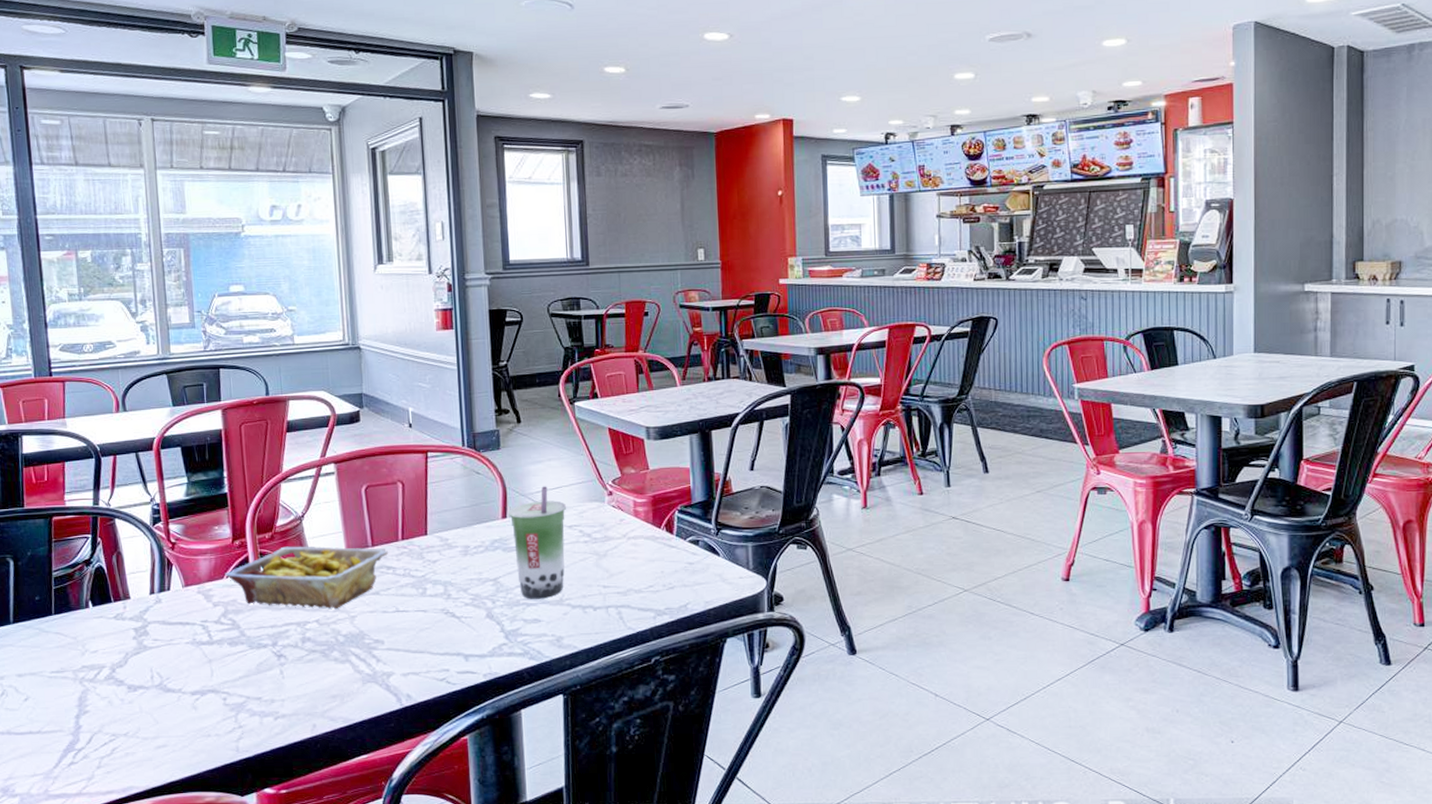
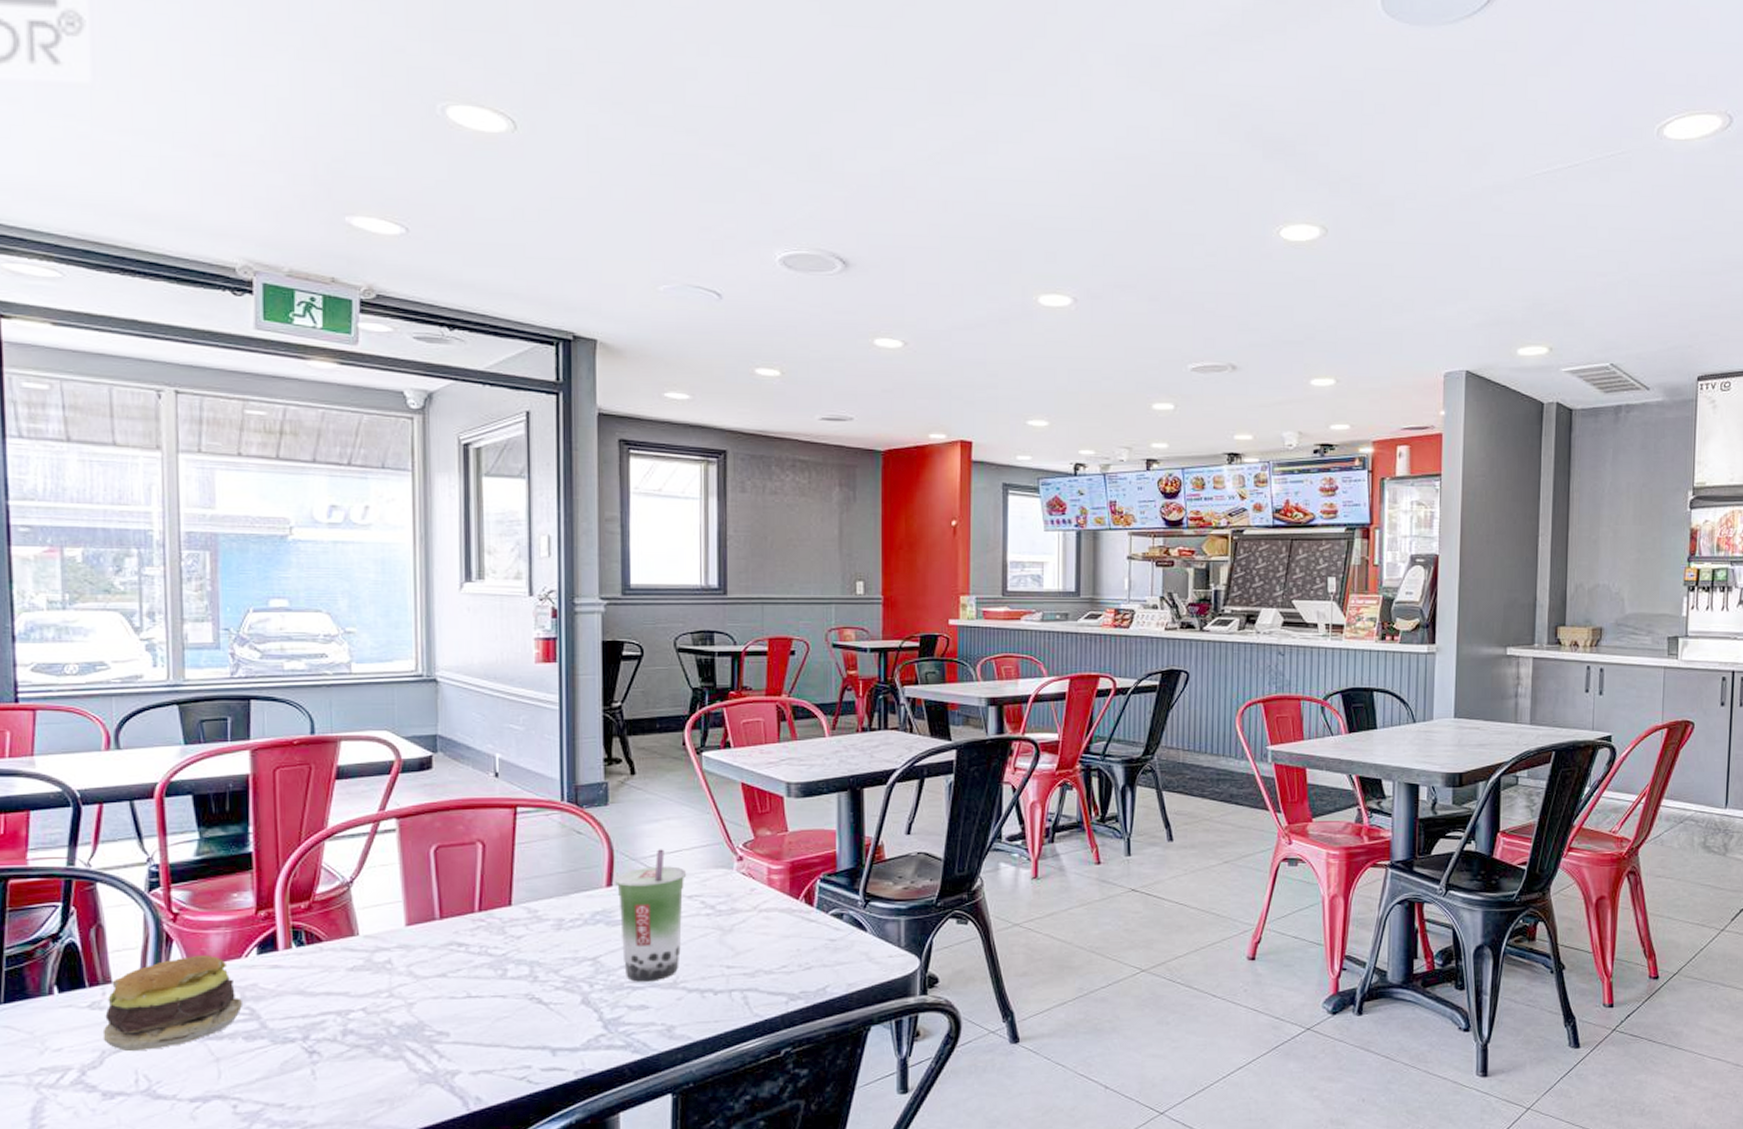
burger: none [125,576,226,654] -> present [102,954,242,1052]
french fries: present [225,546,389,608] -> none [243,918,462,994]

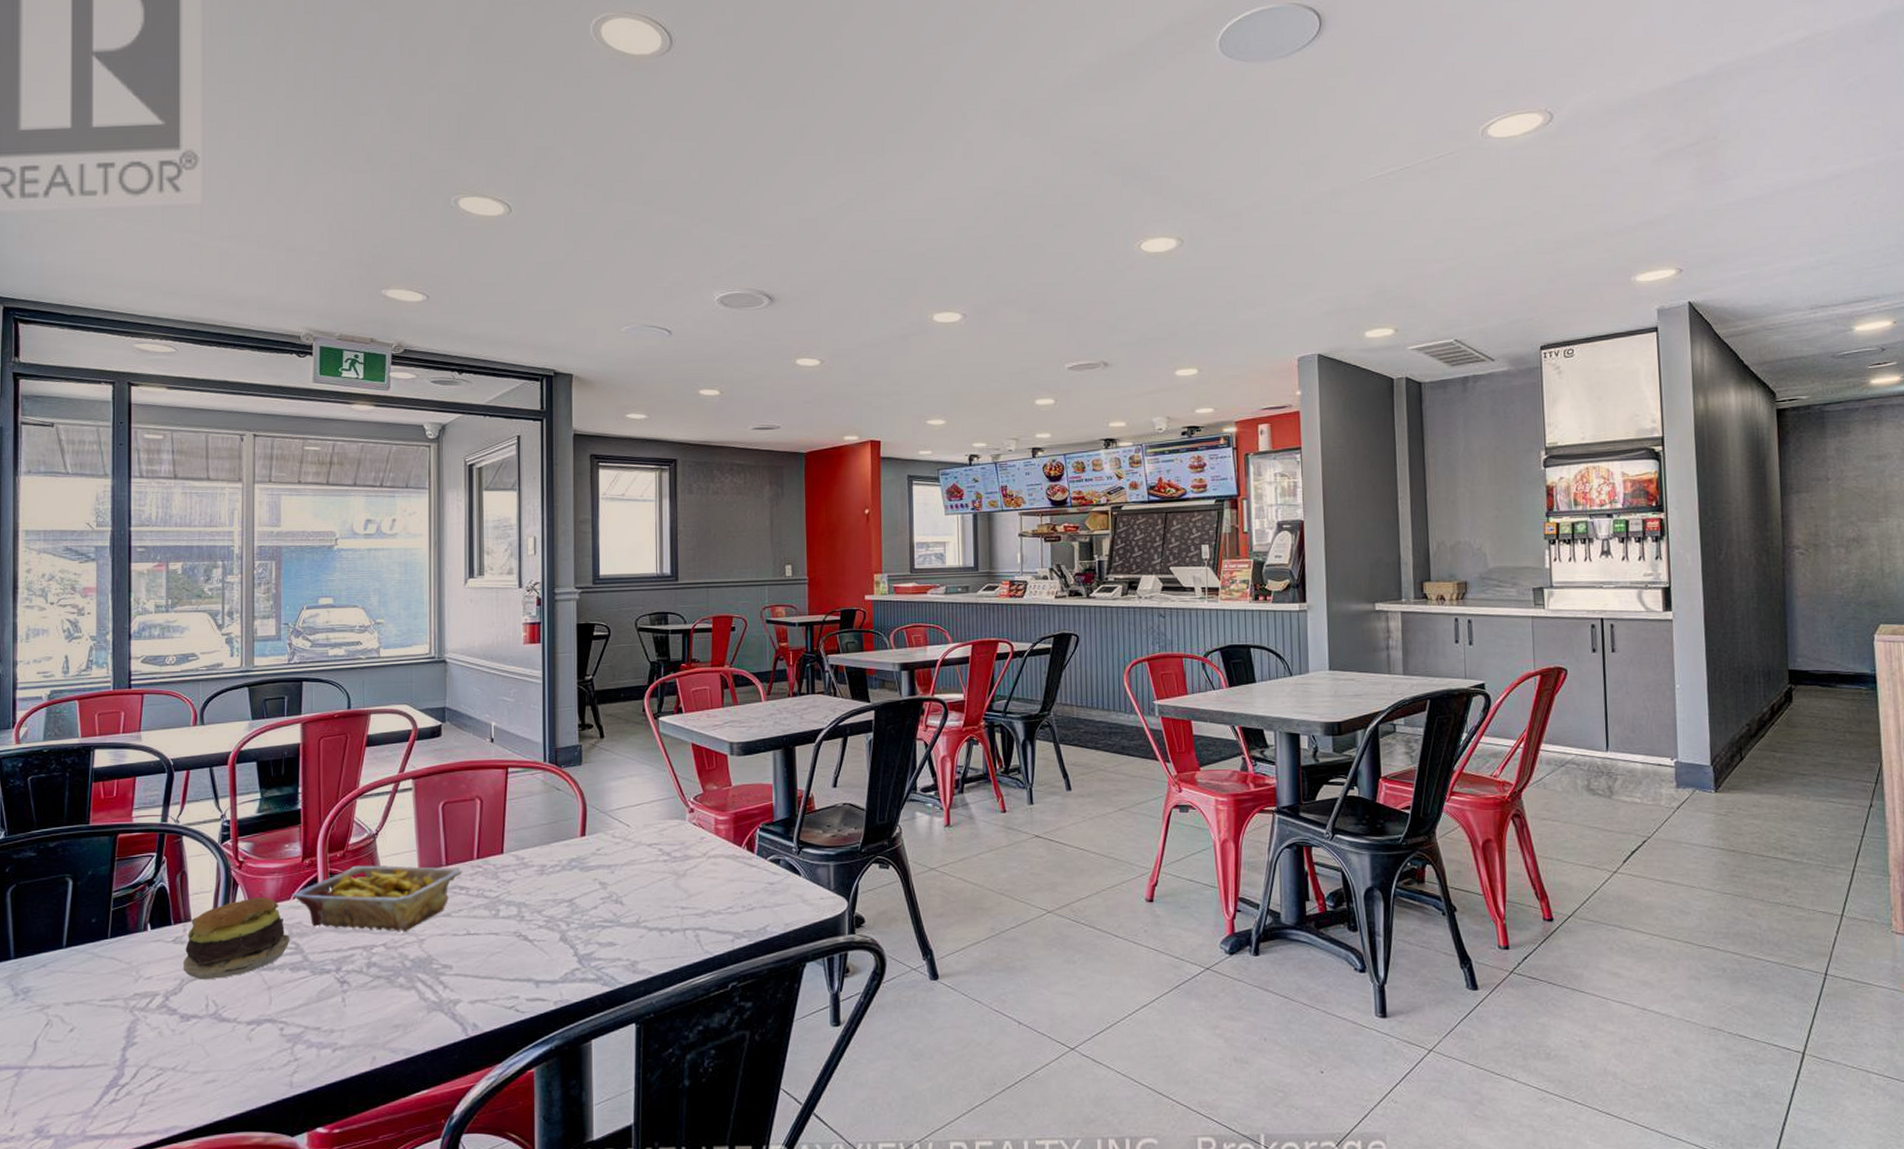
french fries: none [243,918,462,994] -> present [292,865,463,931]
beverage cup: present [615,849,686,982] -> none [588,803,646,921]

